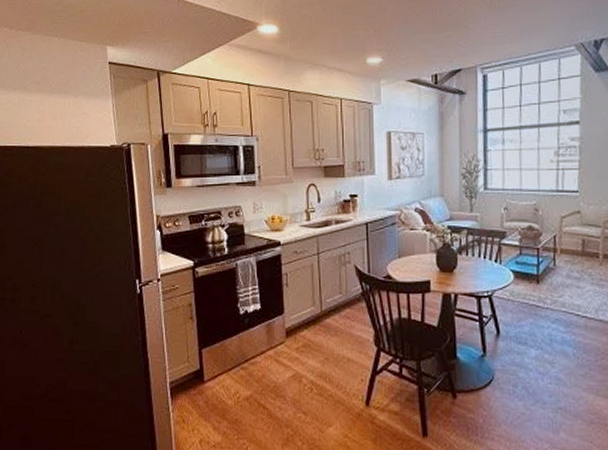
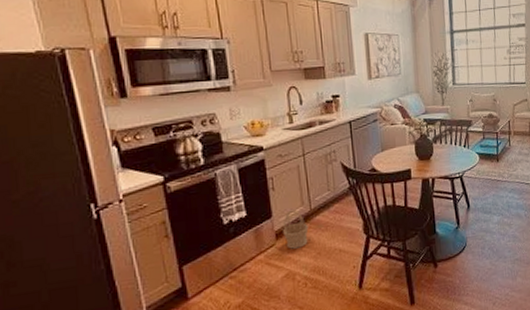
basket: none [293,309,318,350] -> present [283,209,309,249]

